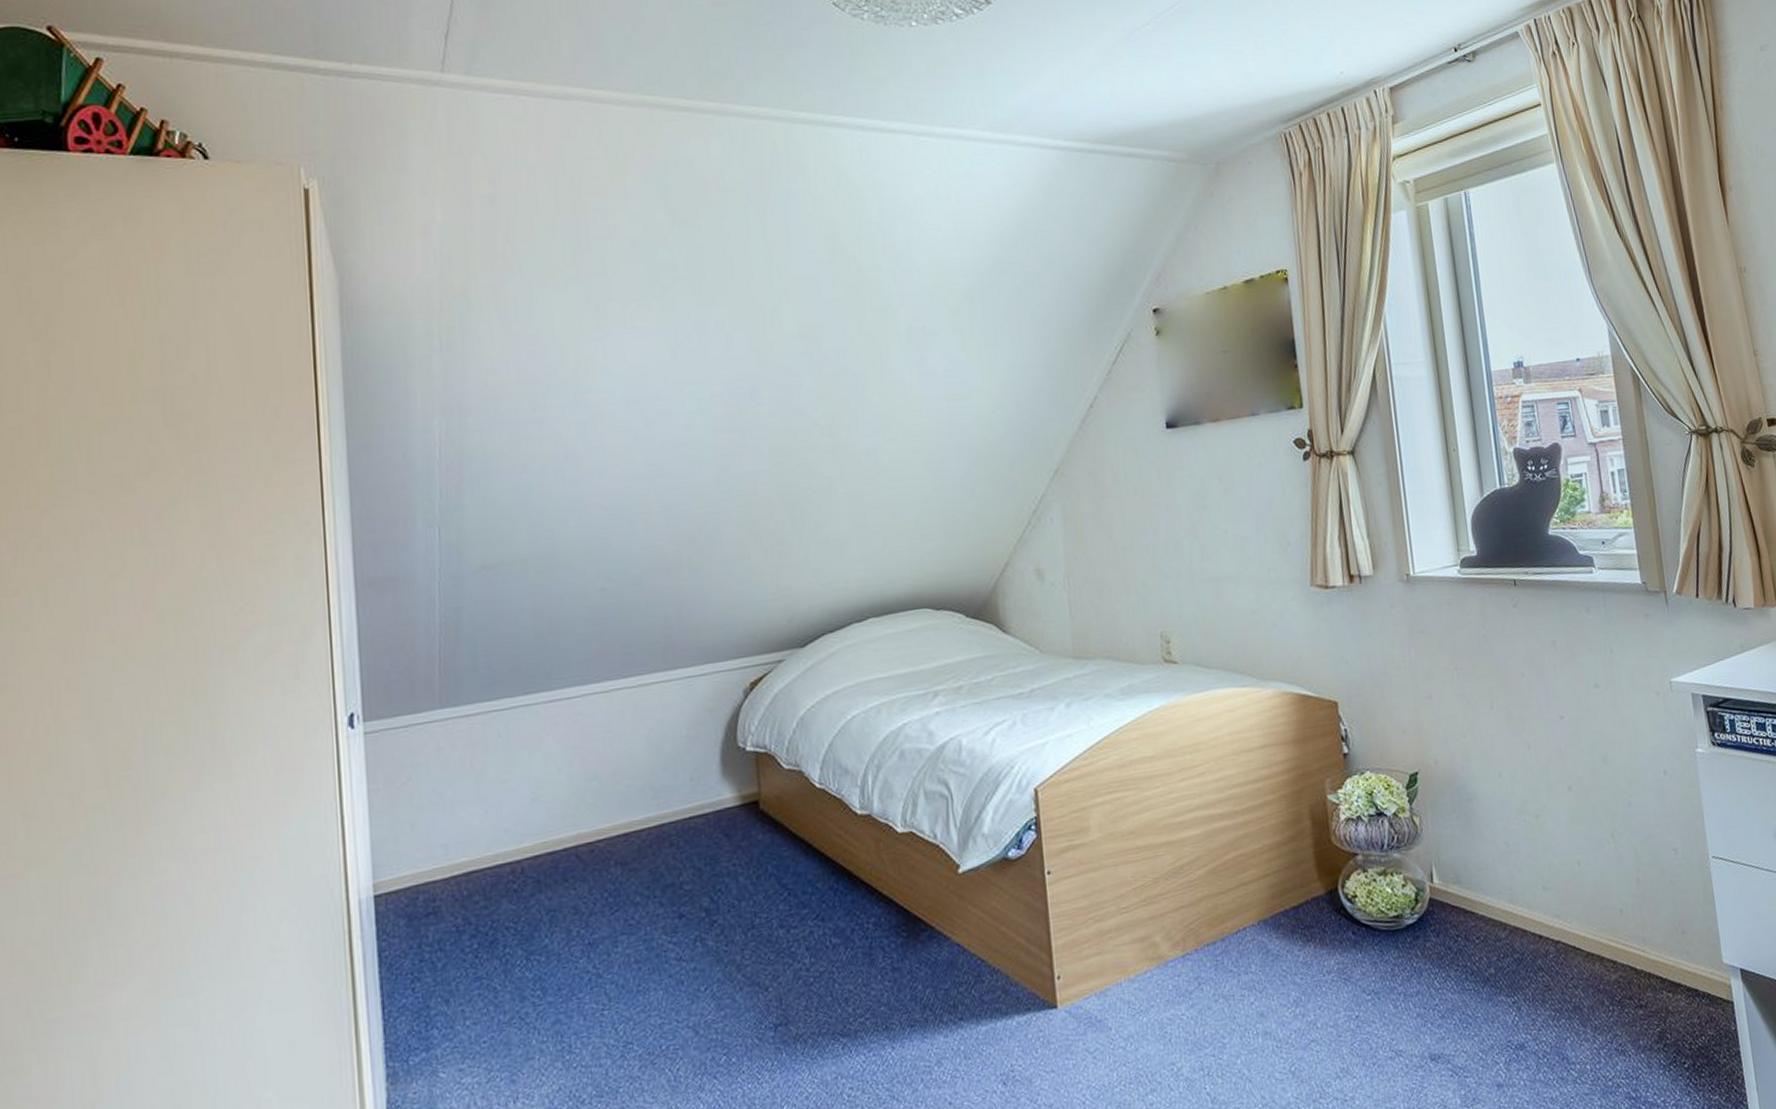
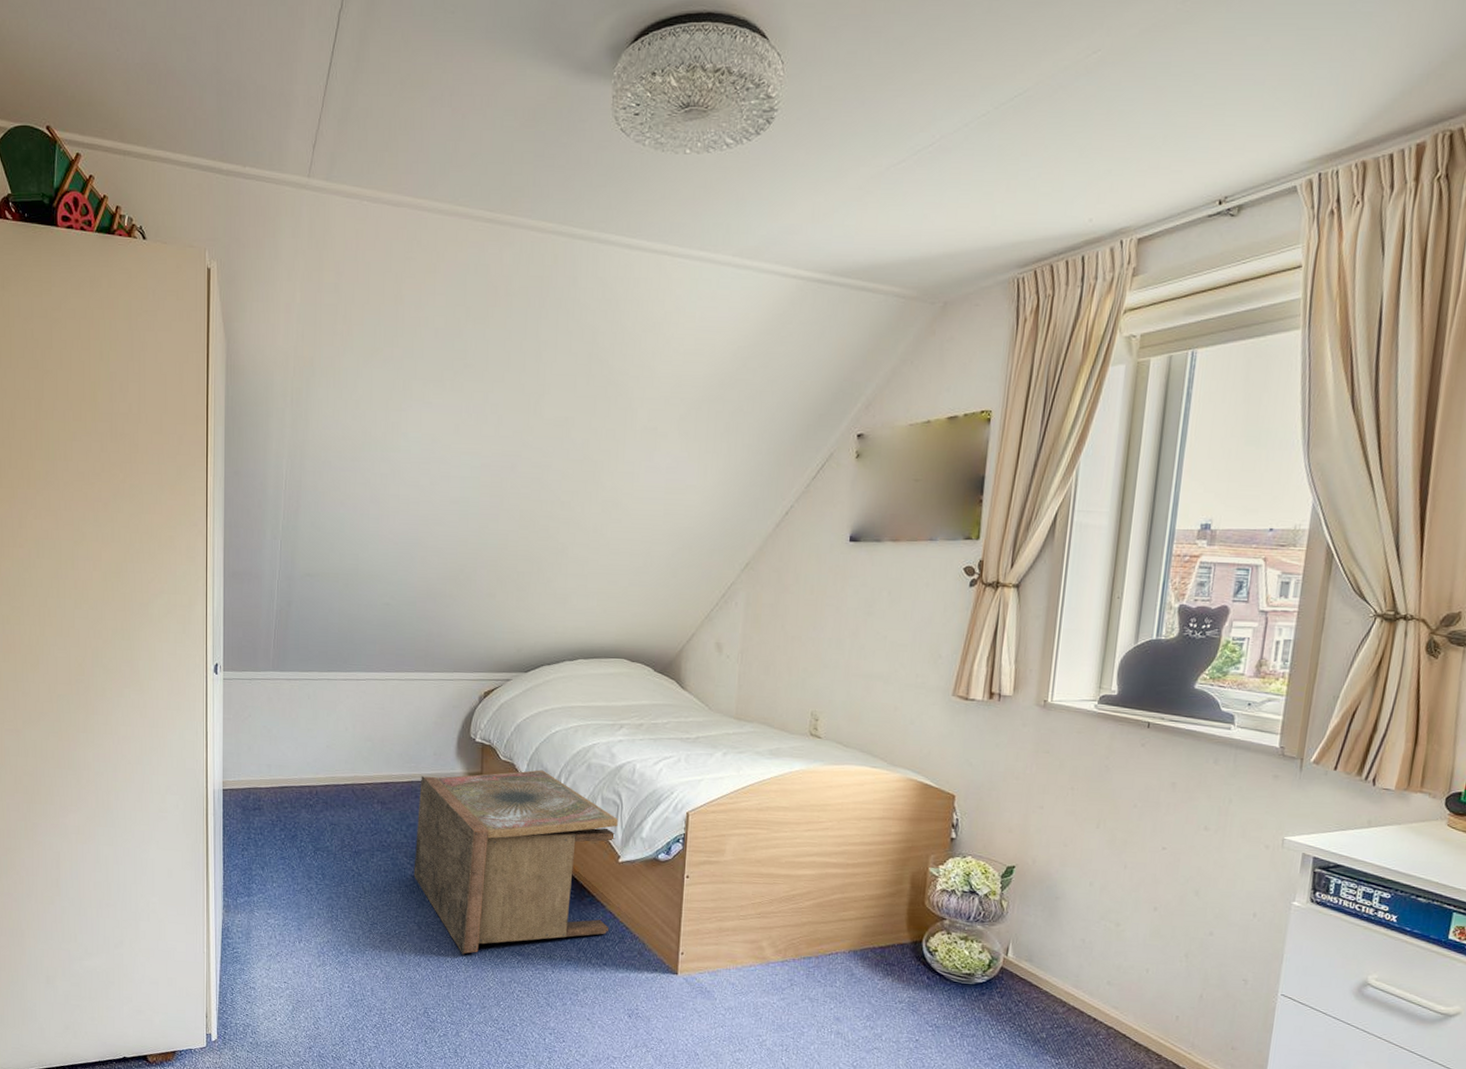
nightstand: none [675,771,959,1056] -> present [413,770,618,955]

